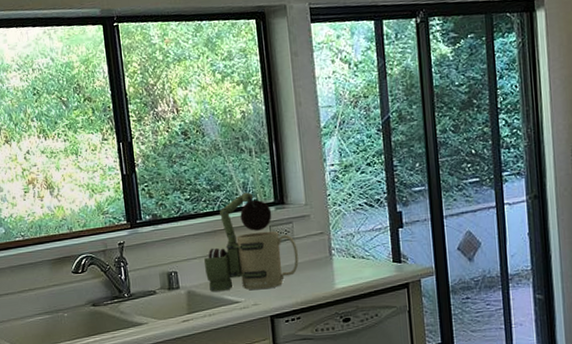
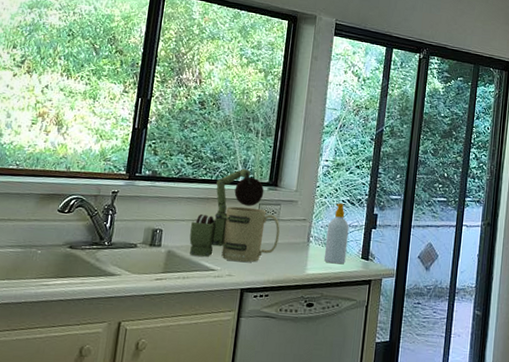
soap bottle: none [348,208,376,274] -> present [323,203,349,265]

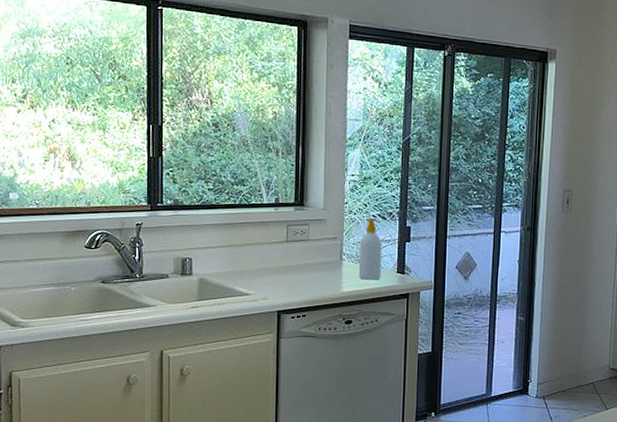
cocoa: present [189,168,280,263] -> none [220,190,311,285]

